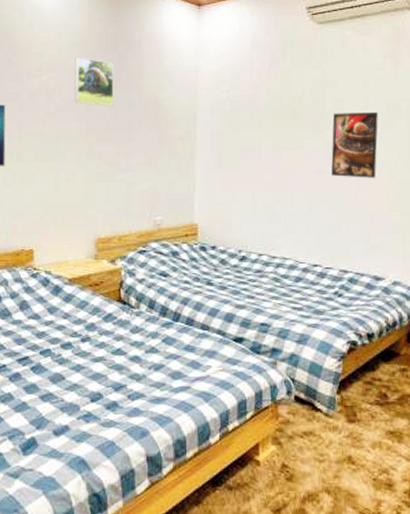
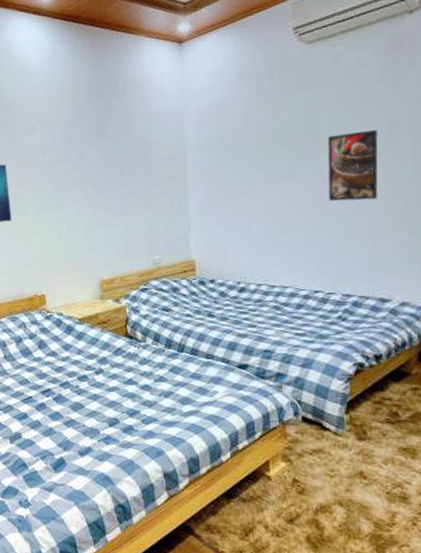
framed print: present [74,57,114,106] -> none [64,110,105,156]

